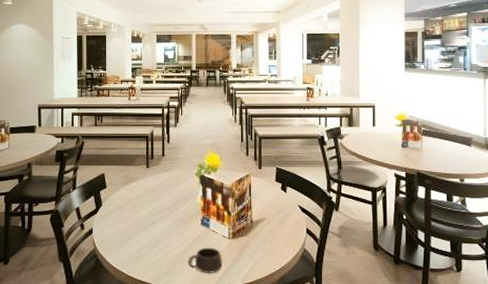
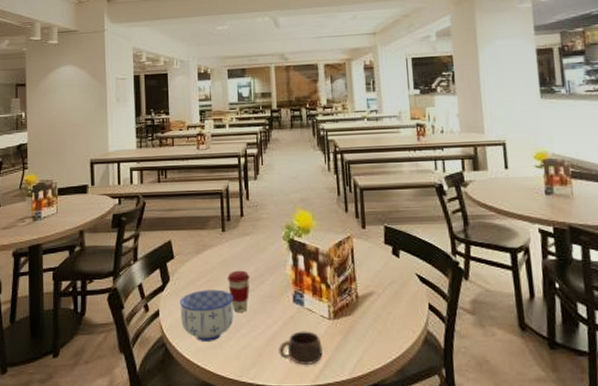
bowl: none [109,213,154,254] -> present [179,289,234,341]
coffee cup: none [149,199,167,232] -> present [228,270,250,312]

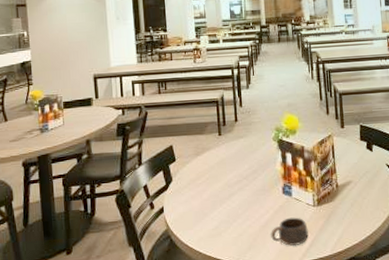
bowl: present [179,289,234,341] -> none [182,186,231,232]
coffee cup: present [228,270,250,312] -> none [225,168,245,205]

